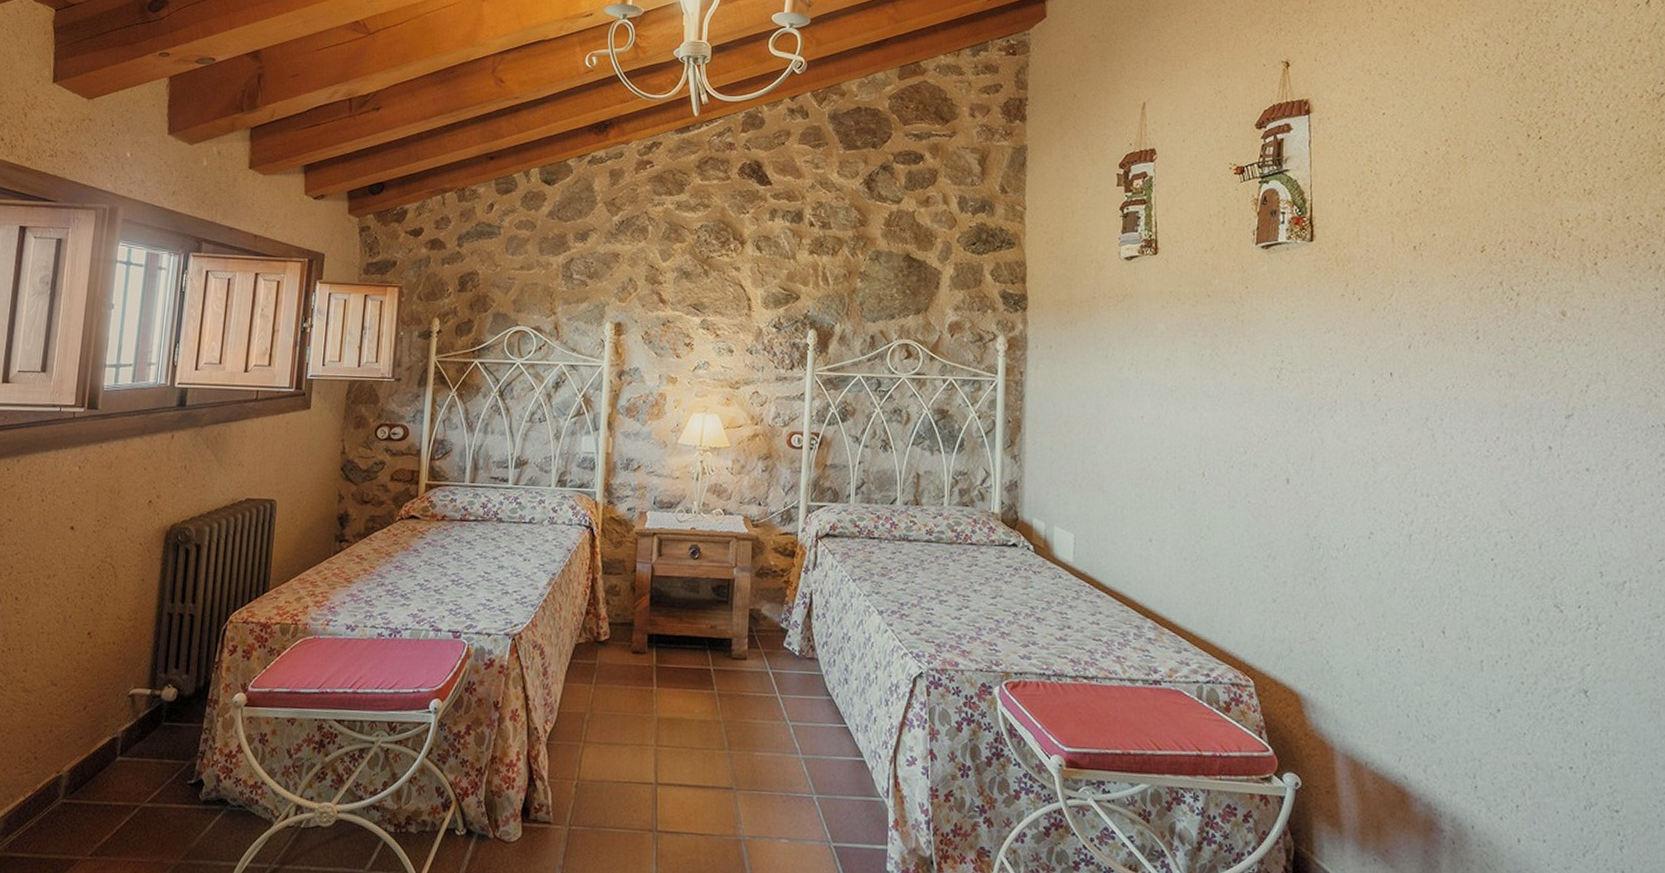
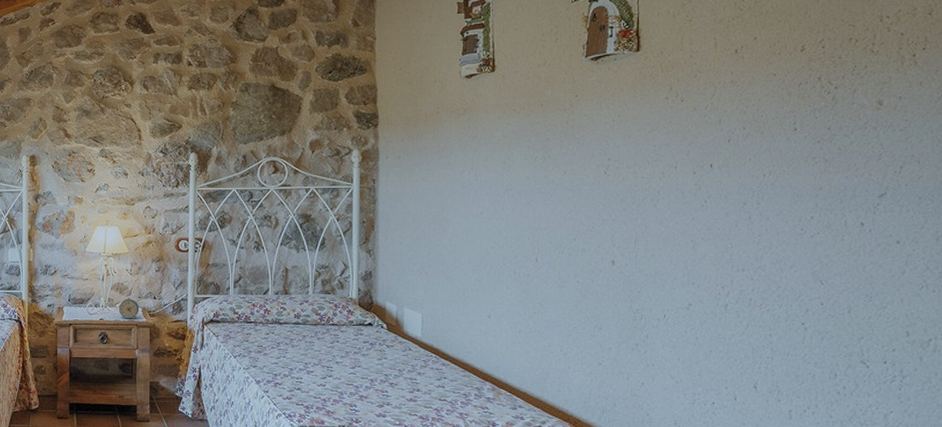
alarm clock: none [714,503,741,530] -> present [118,298,140,319]

